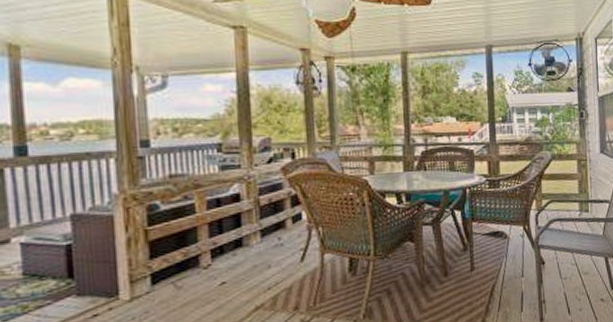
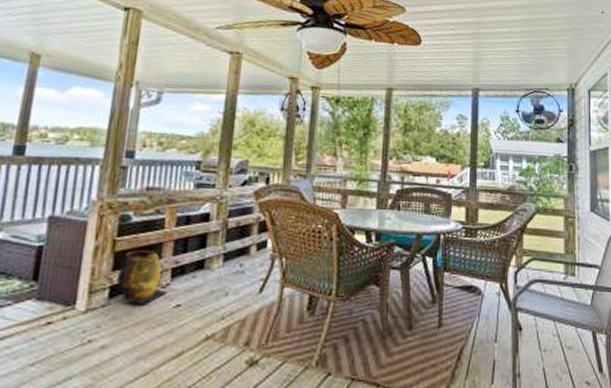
planter pot: none [155,235,210,288] -> present [116,250,168,306]

